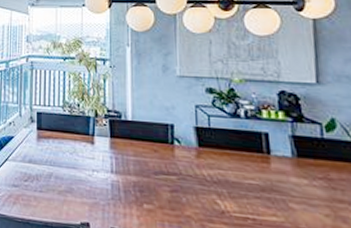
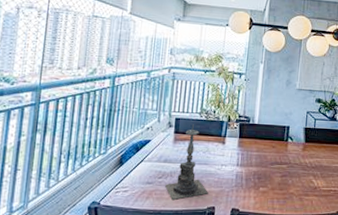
candle holder: none [32,119,80,209] -> present [165,124,208,200]

